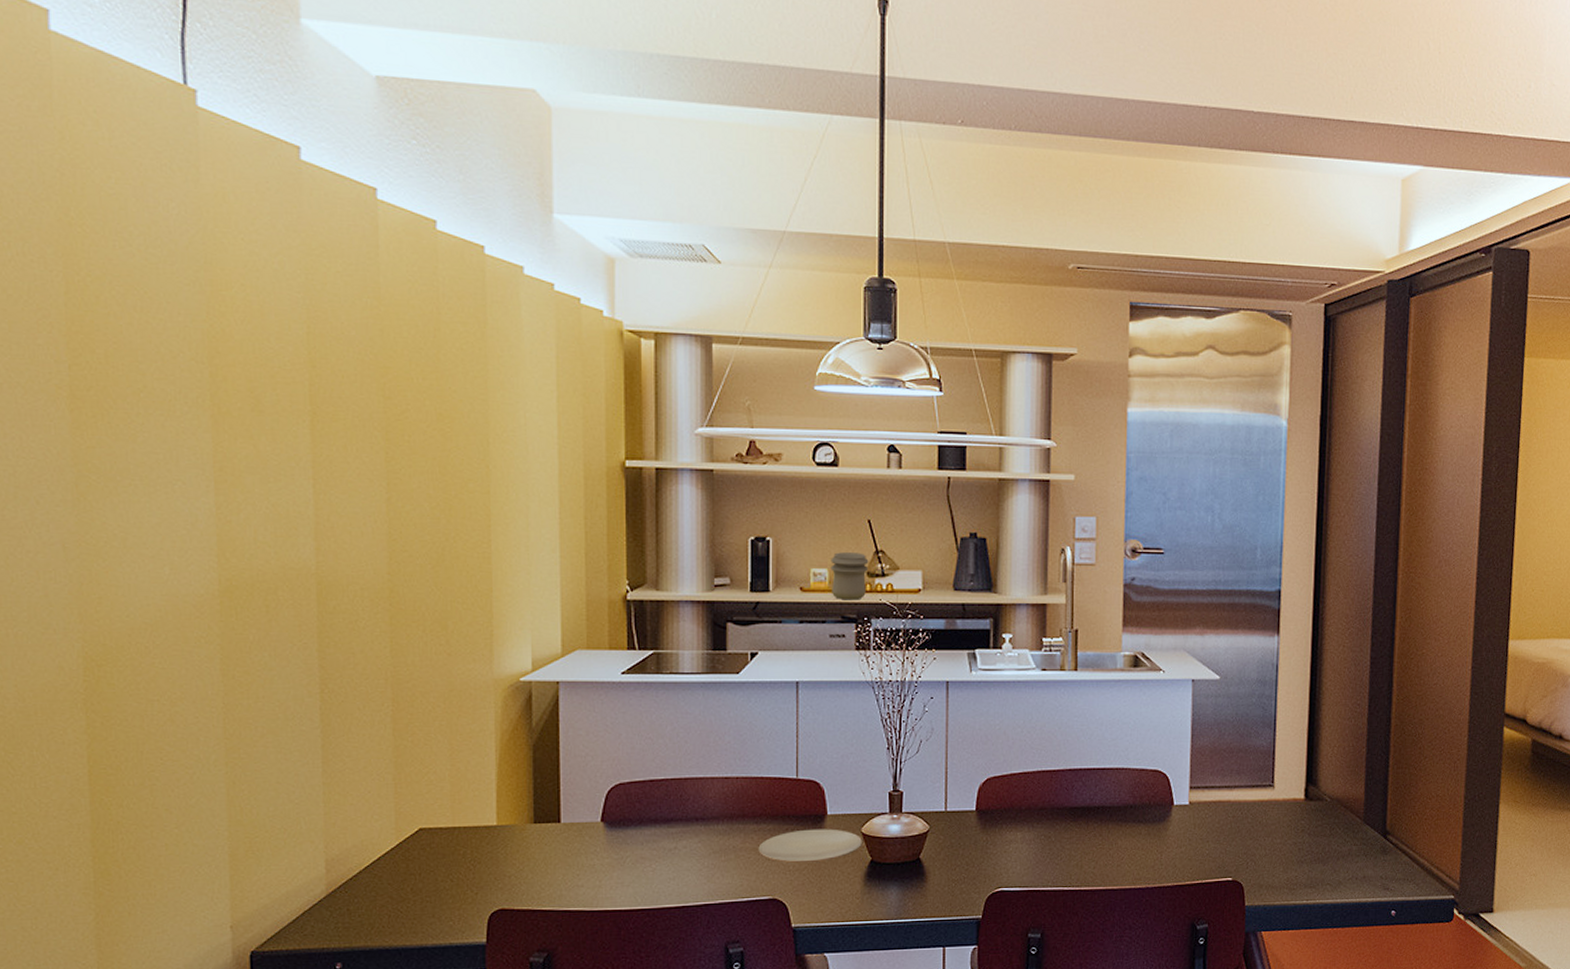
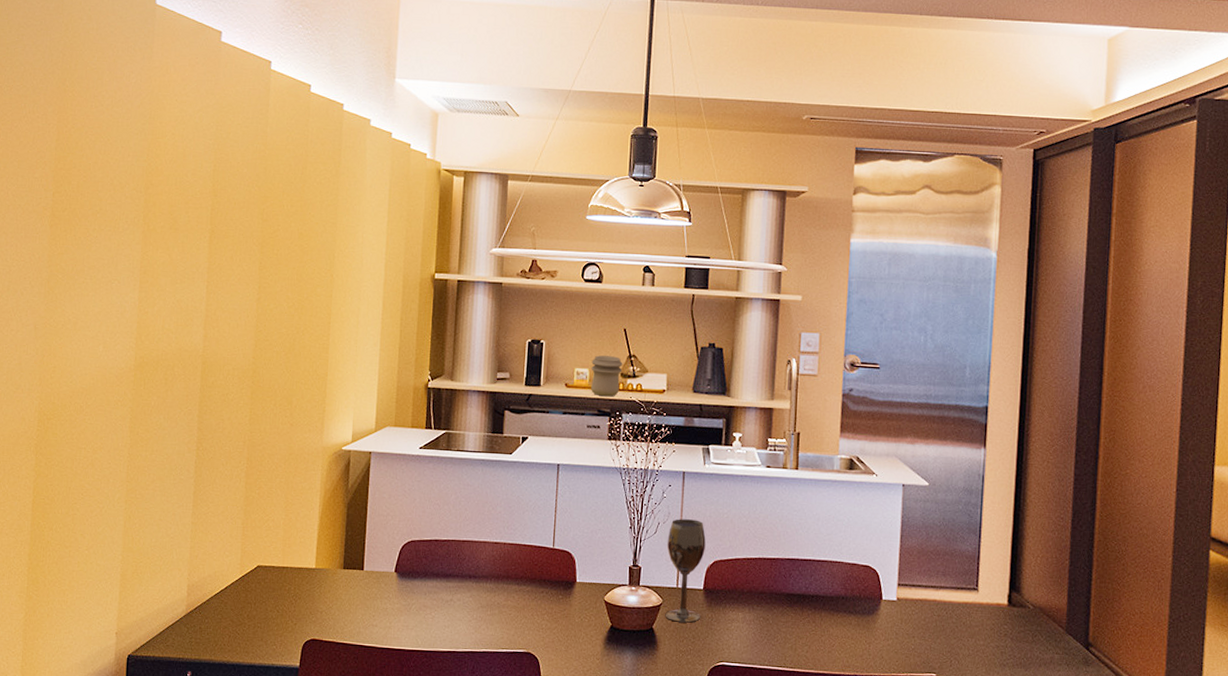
plate: present [758,829,862,864] -> none [518,593,604,624]
wine glass: none [931,734,977,849] -> present [665,519,707,623]

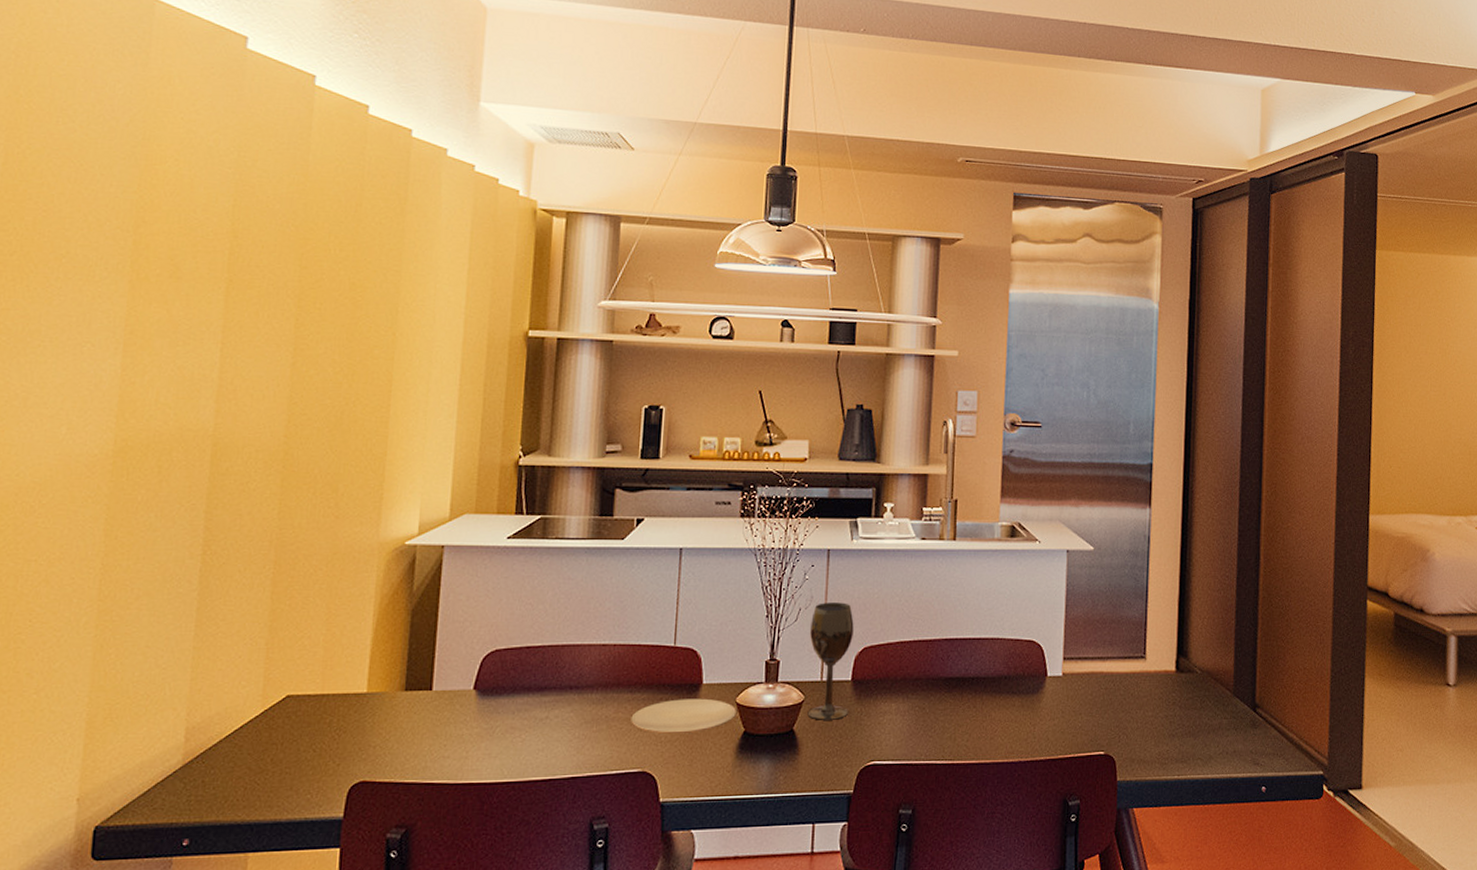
plate: none [518,593,604,624] -> present [631,698,736,735]
jar: present [591,355,623,397] -> none [720,421,758,469]

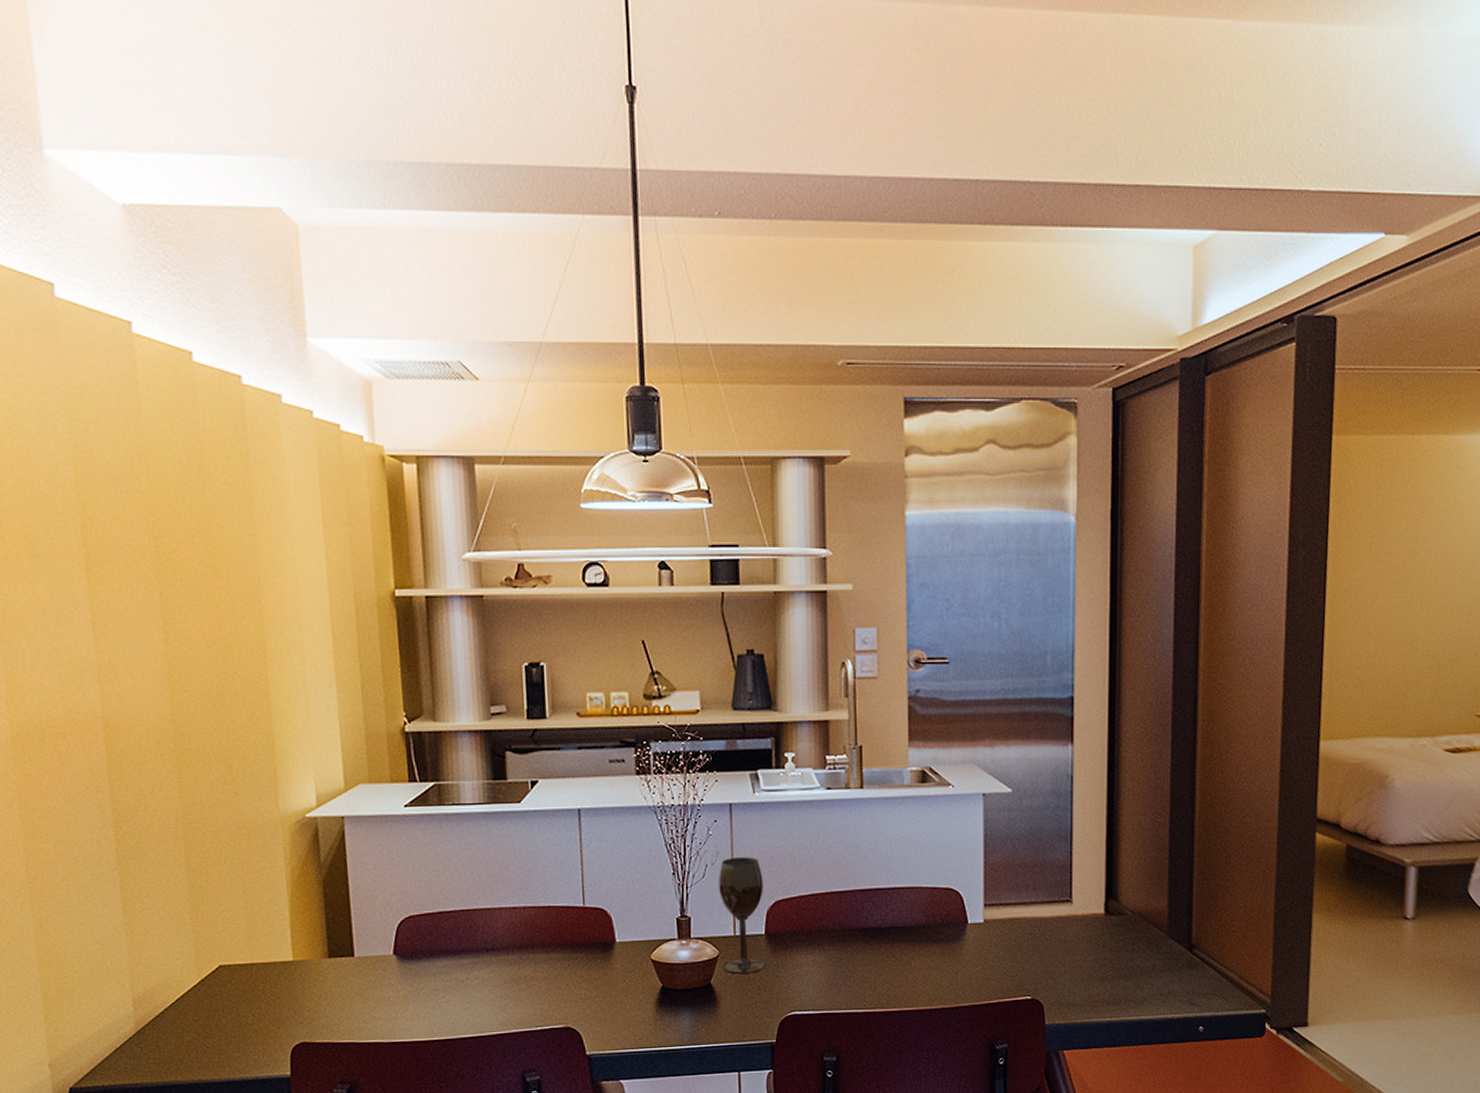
plate: present [631,698,736,735] -> none [549,956,652,992]

